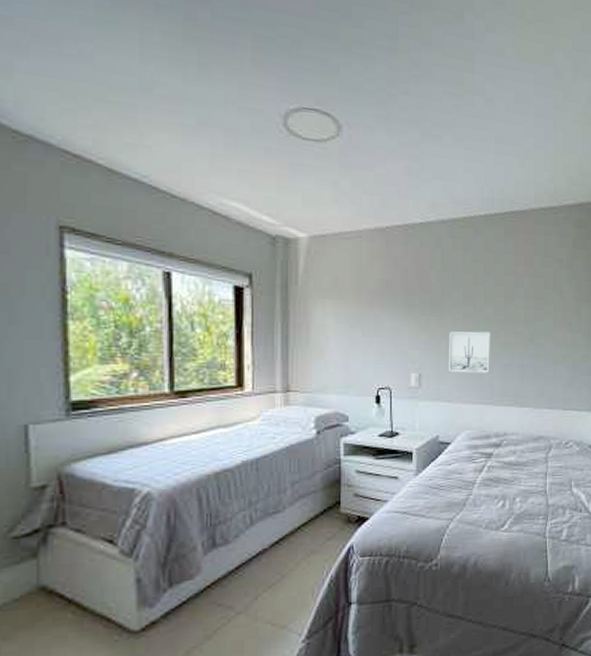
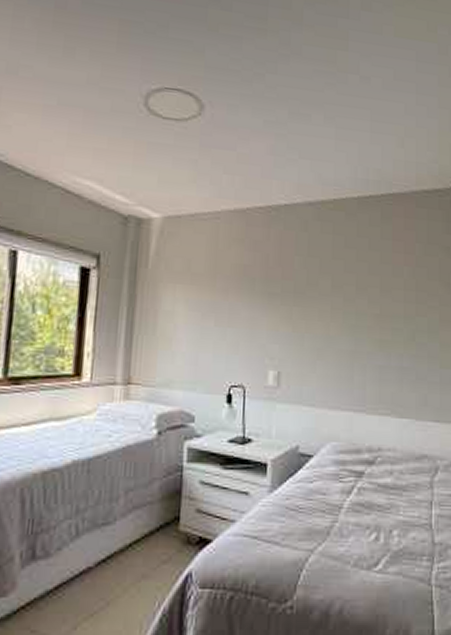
wall art: present [449,331,491,373] -> none [313,325,364,375]

